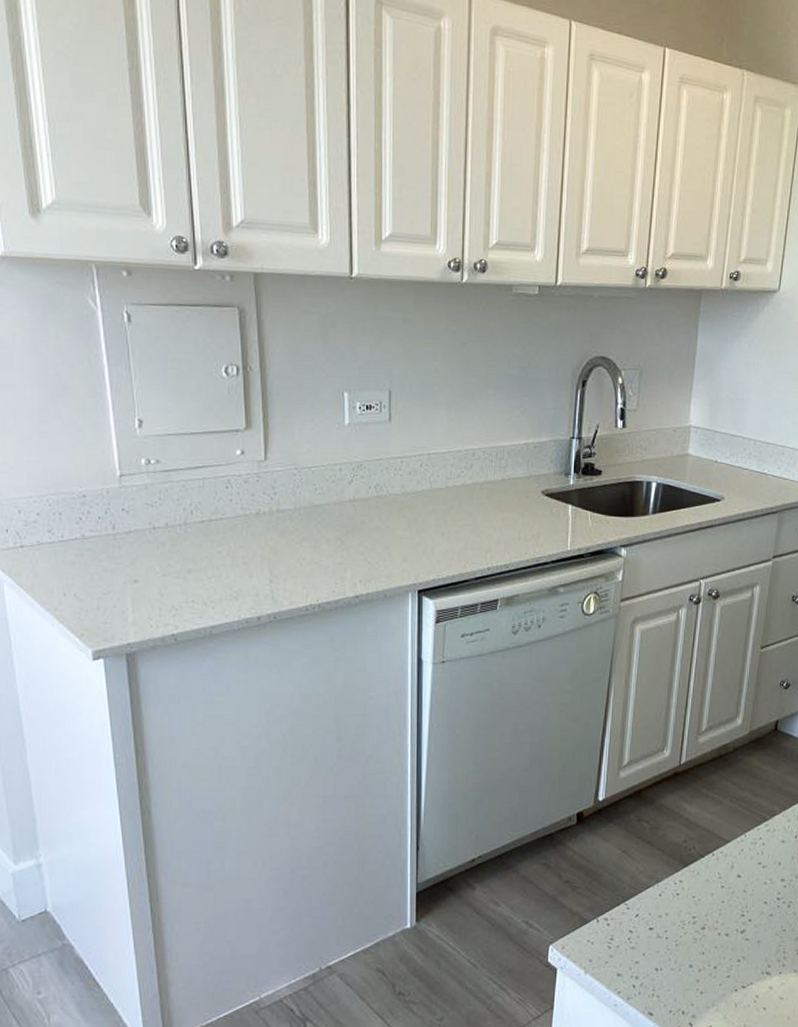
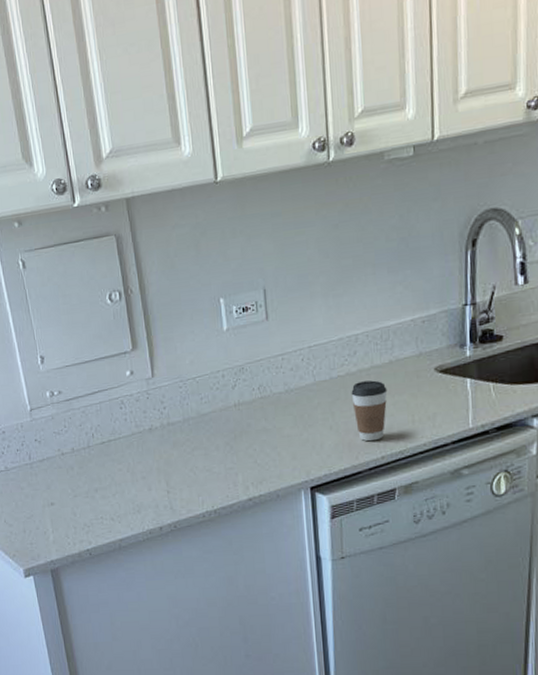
coffee cup: none [464,494,498,552] -> present [351,380,388,442]

